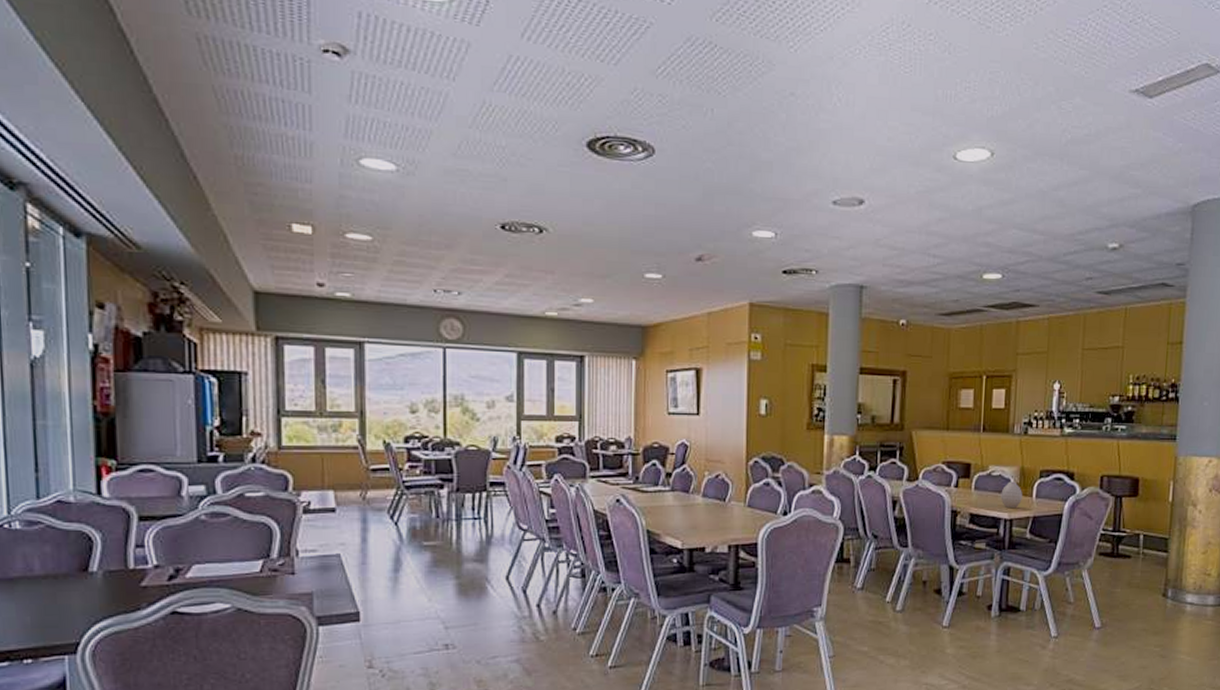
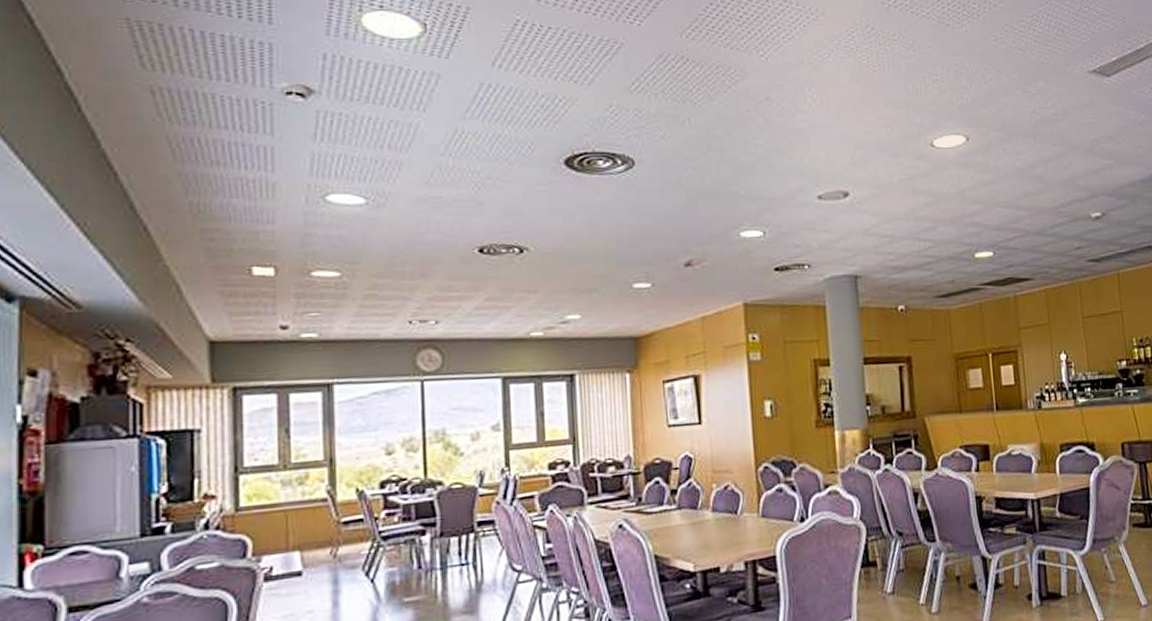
vase: present [1000,481,1022,509] -> none [1023,458,1046,488]

